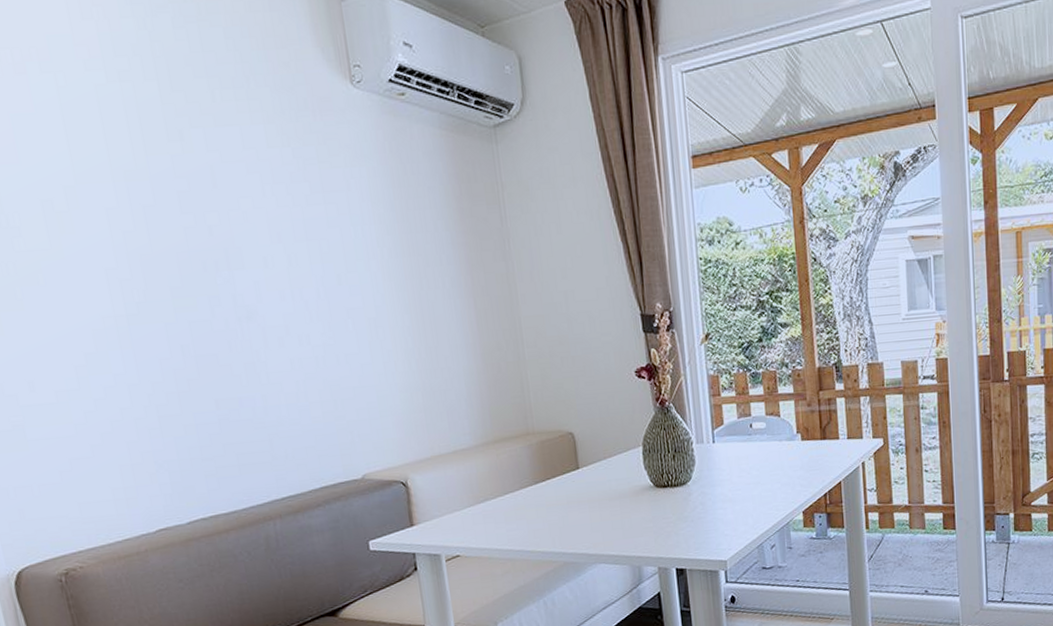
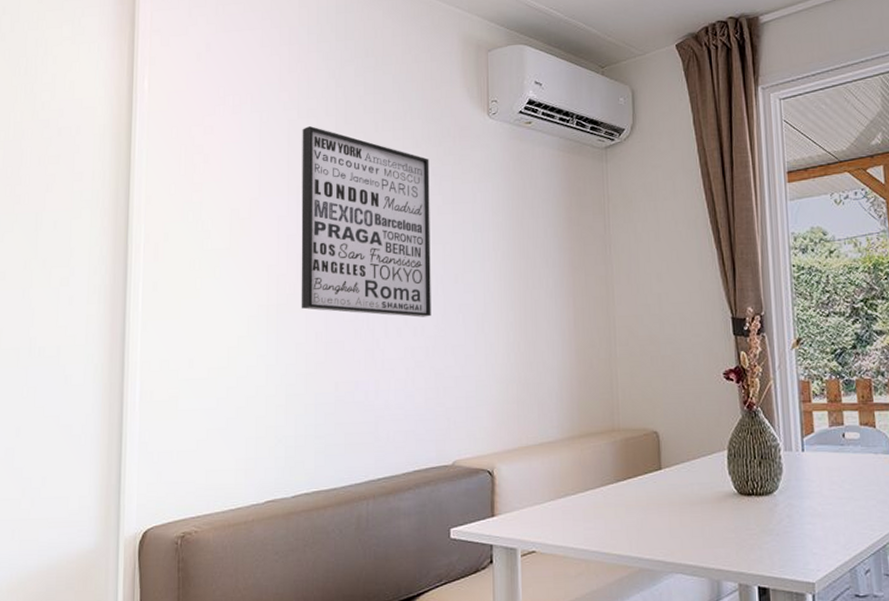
wall art: none [115,93,316,325] -> present [301,126,431,318]

